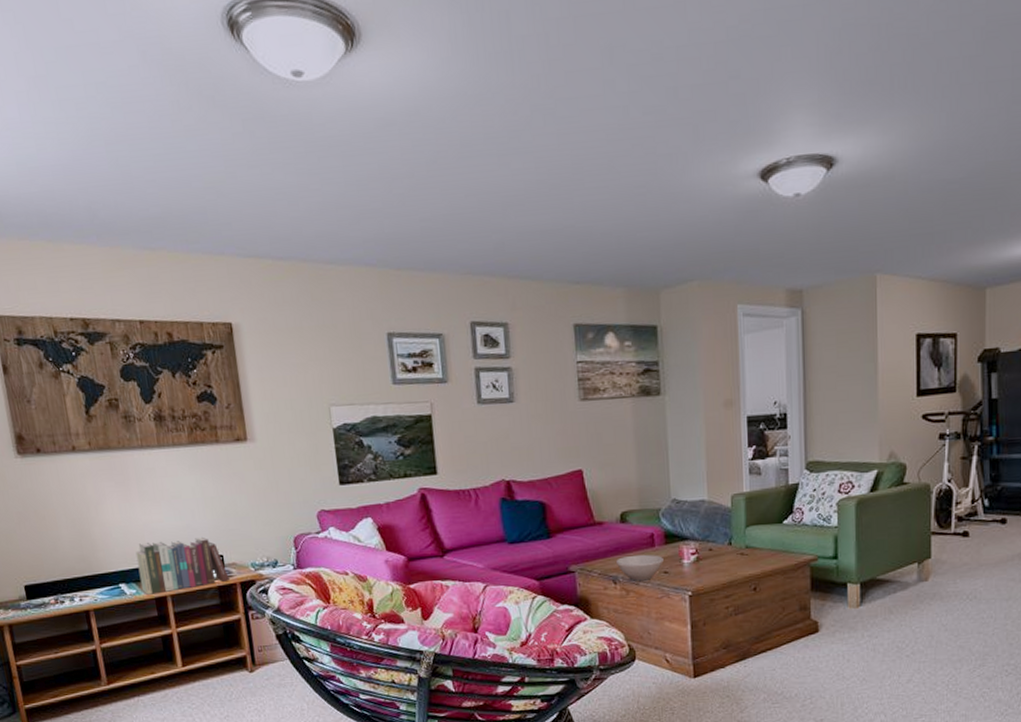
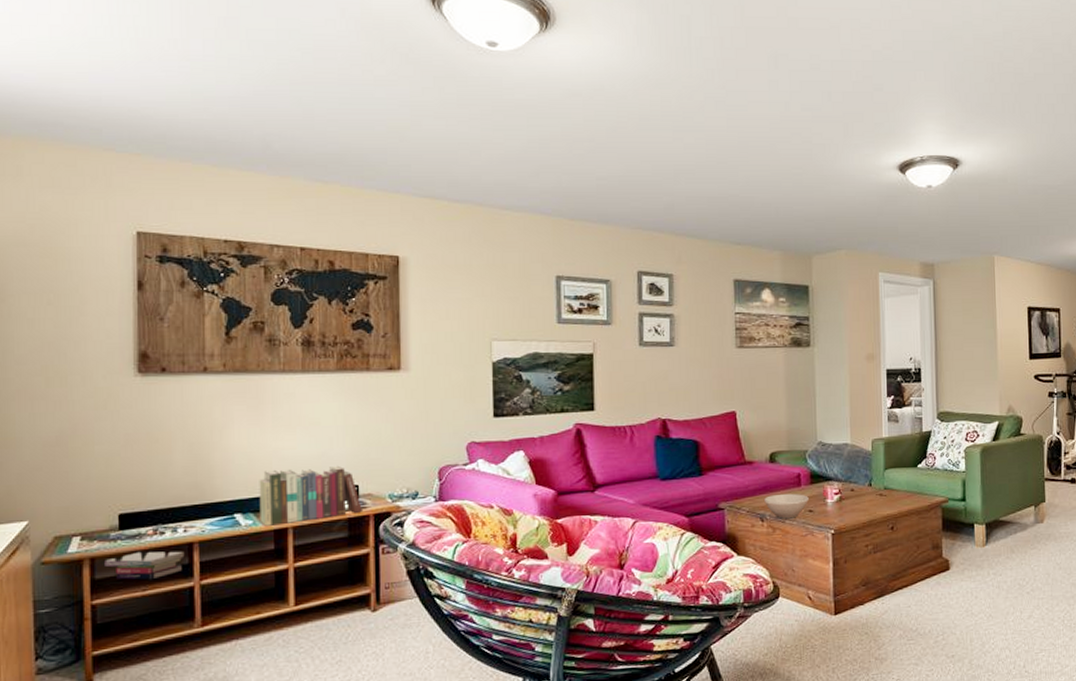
books: none [20,618,85,644] -> present [105,551,185,580]

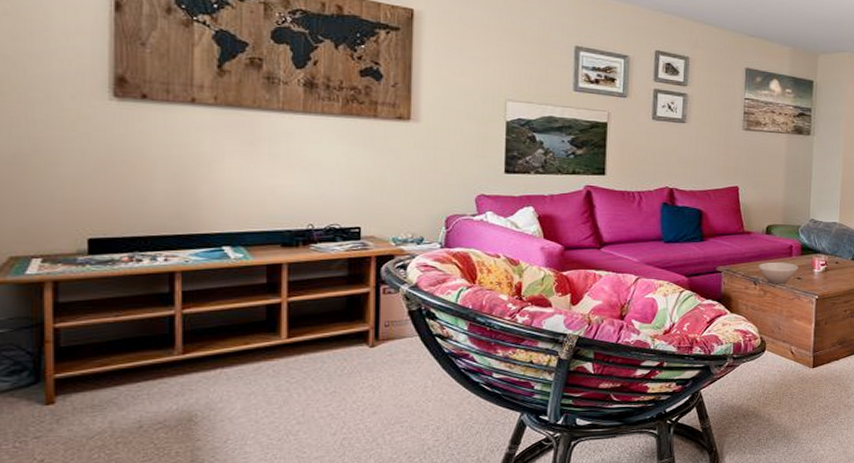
books: present [105,551,185,580] -> none [70,277,165,306]
books: present [259,465,362,526] -> none [251,206,364,260]

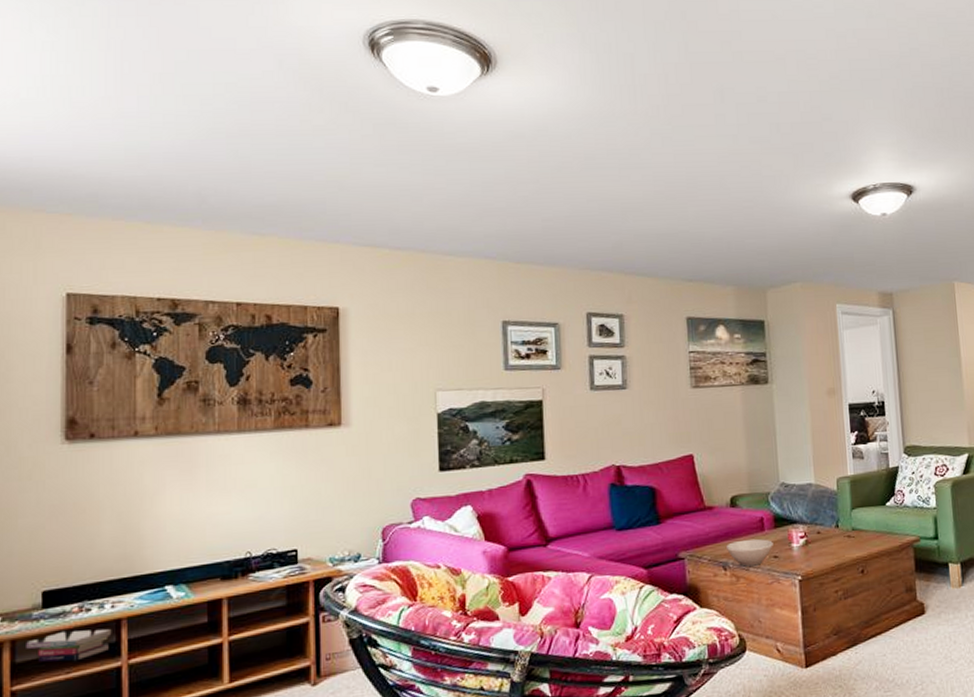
books: none [70,277,165,306] -> present [26,629,112,663]

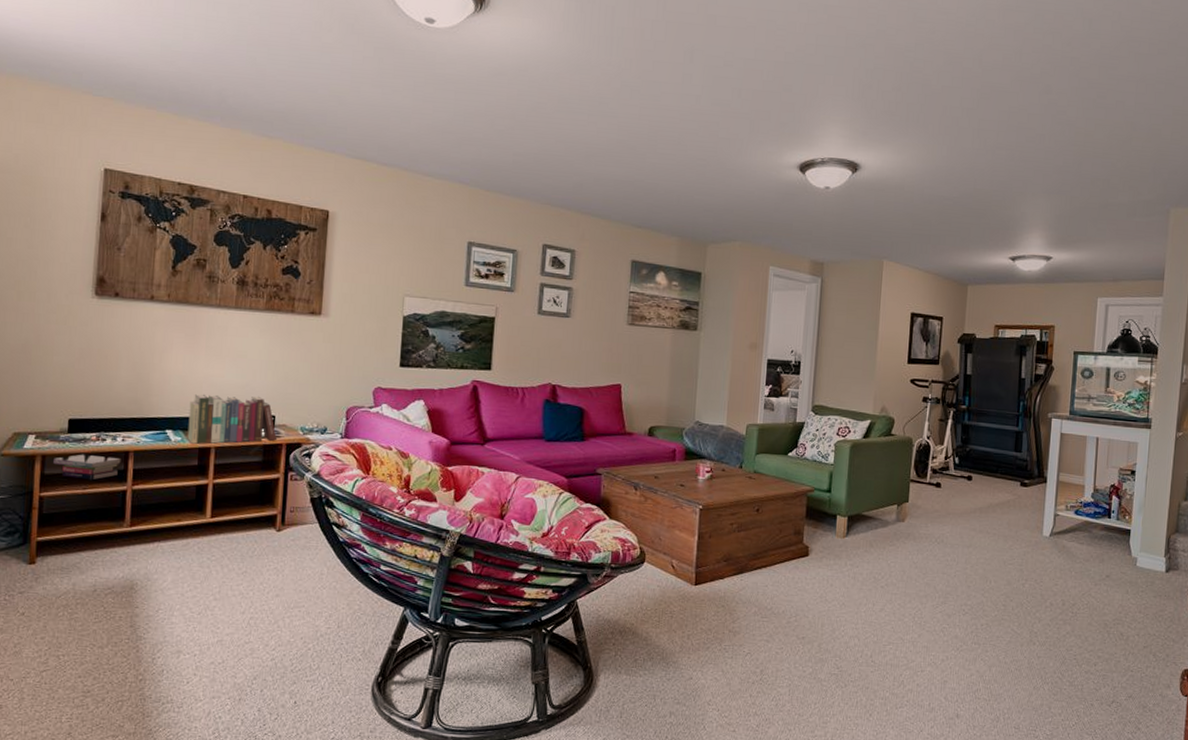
books: none [192,529,301,598] -> present [187,394,277,444]
bowl: present [727,539,773,567] -> none [640,466,682,490]

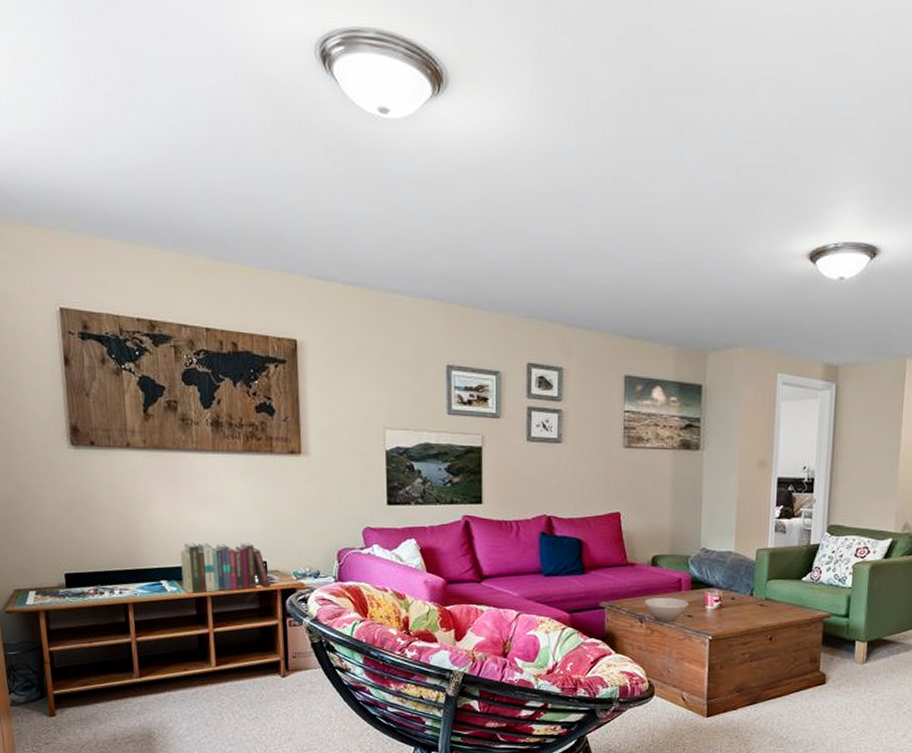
books: present [53,454,121,481] -> none [57,608,122,634]
bowl: none [640,466,682,490] -> present [644,597,688,622]

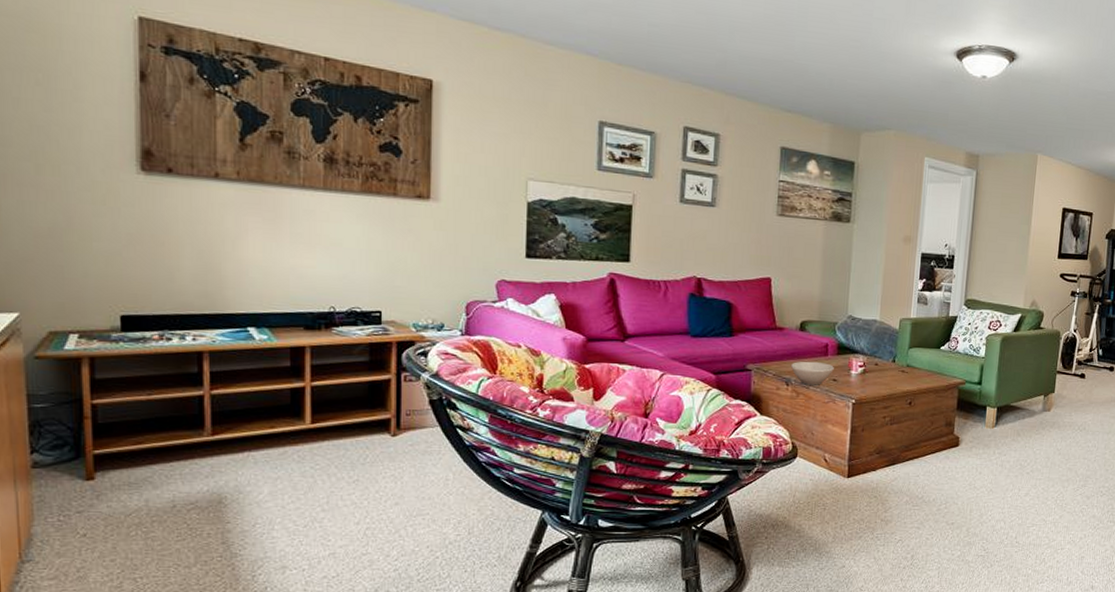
books: present [180,542,271,593] -> none [275,287,384,343]

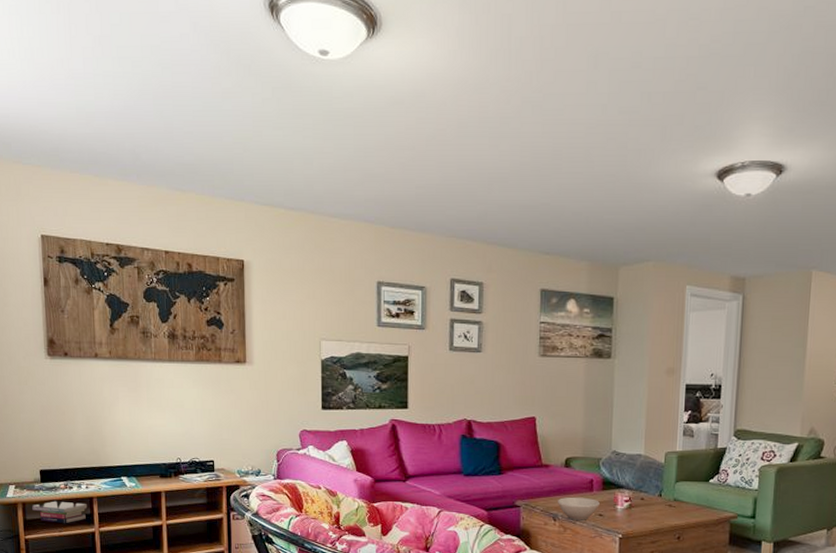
books: none [106,355,194,385] -> present [32,501,88,524]

